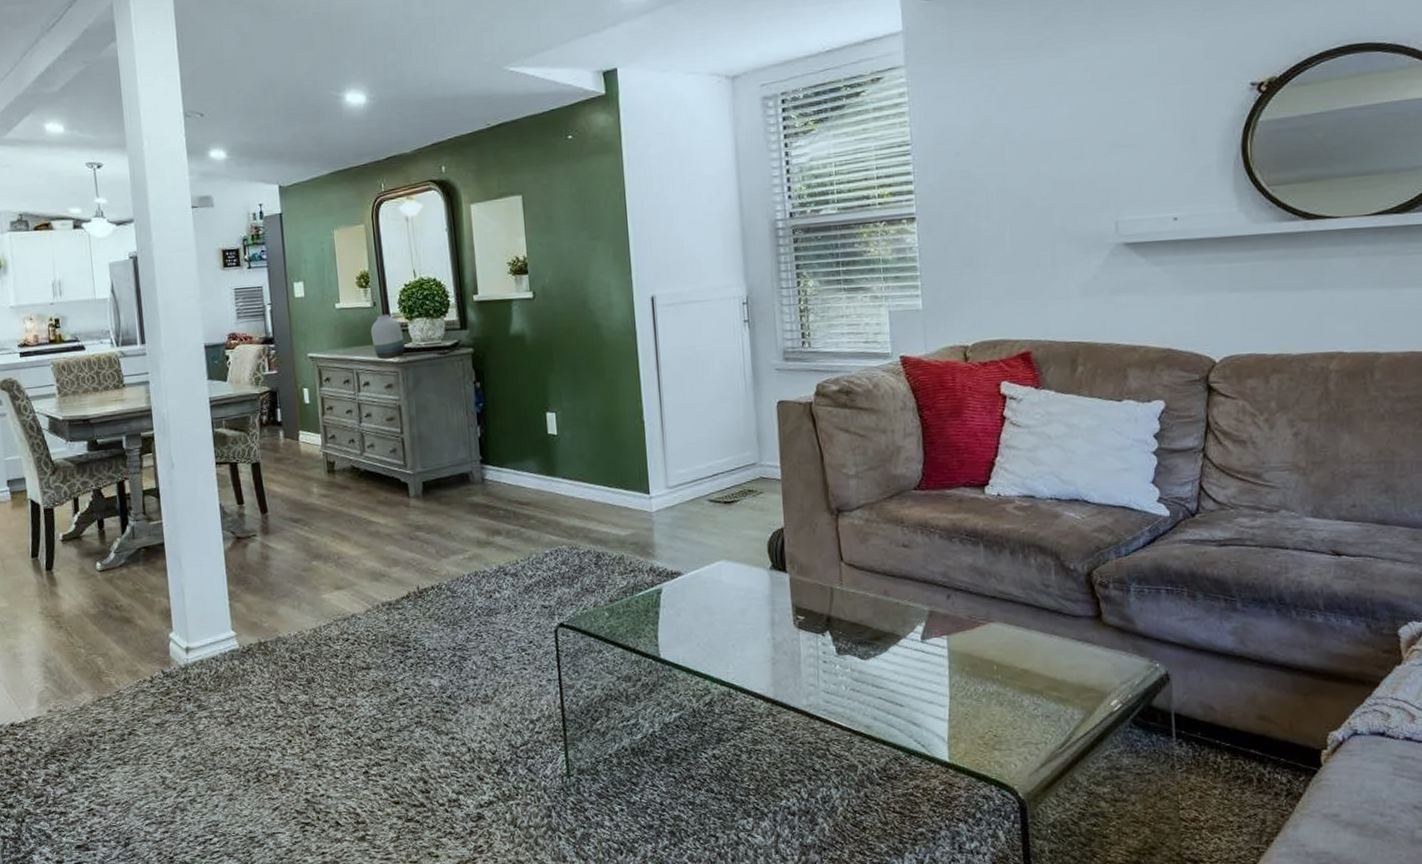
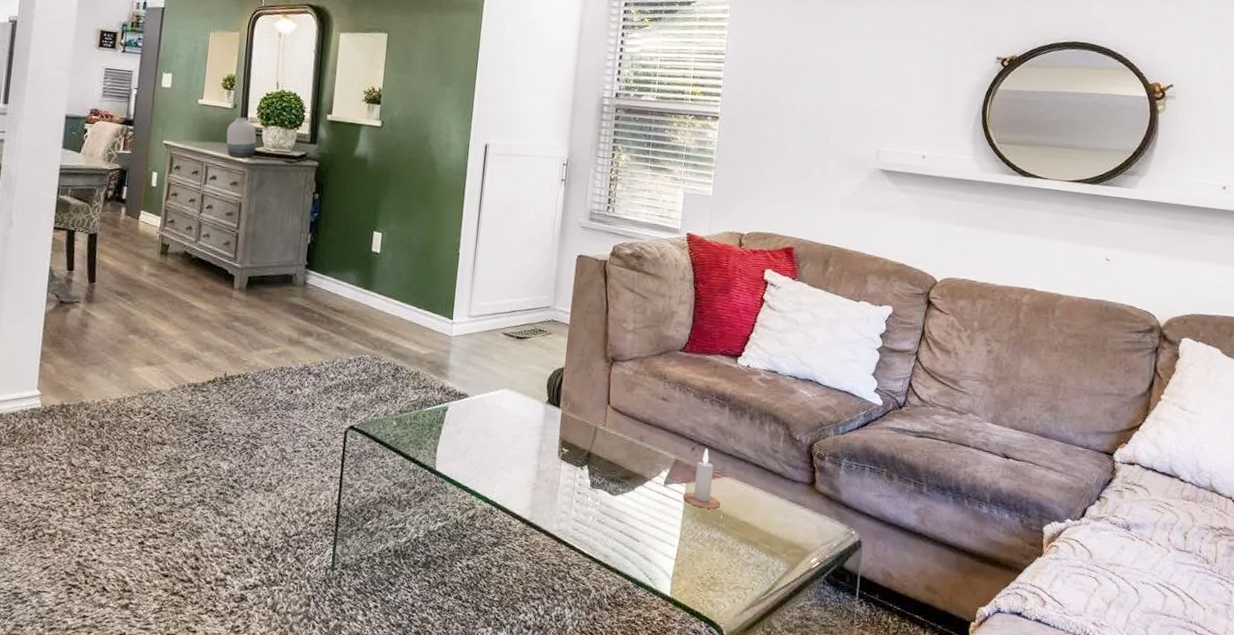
candle: none [946,593,991,661] -> present [683,448,720,509]

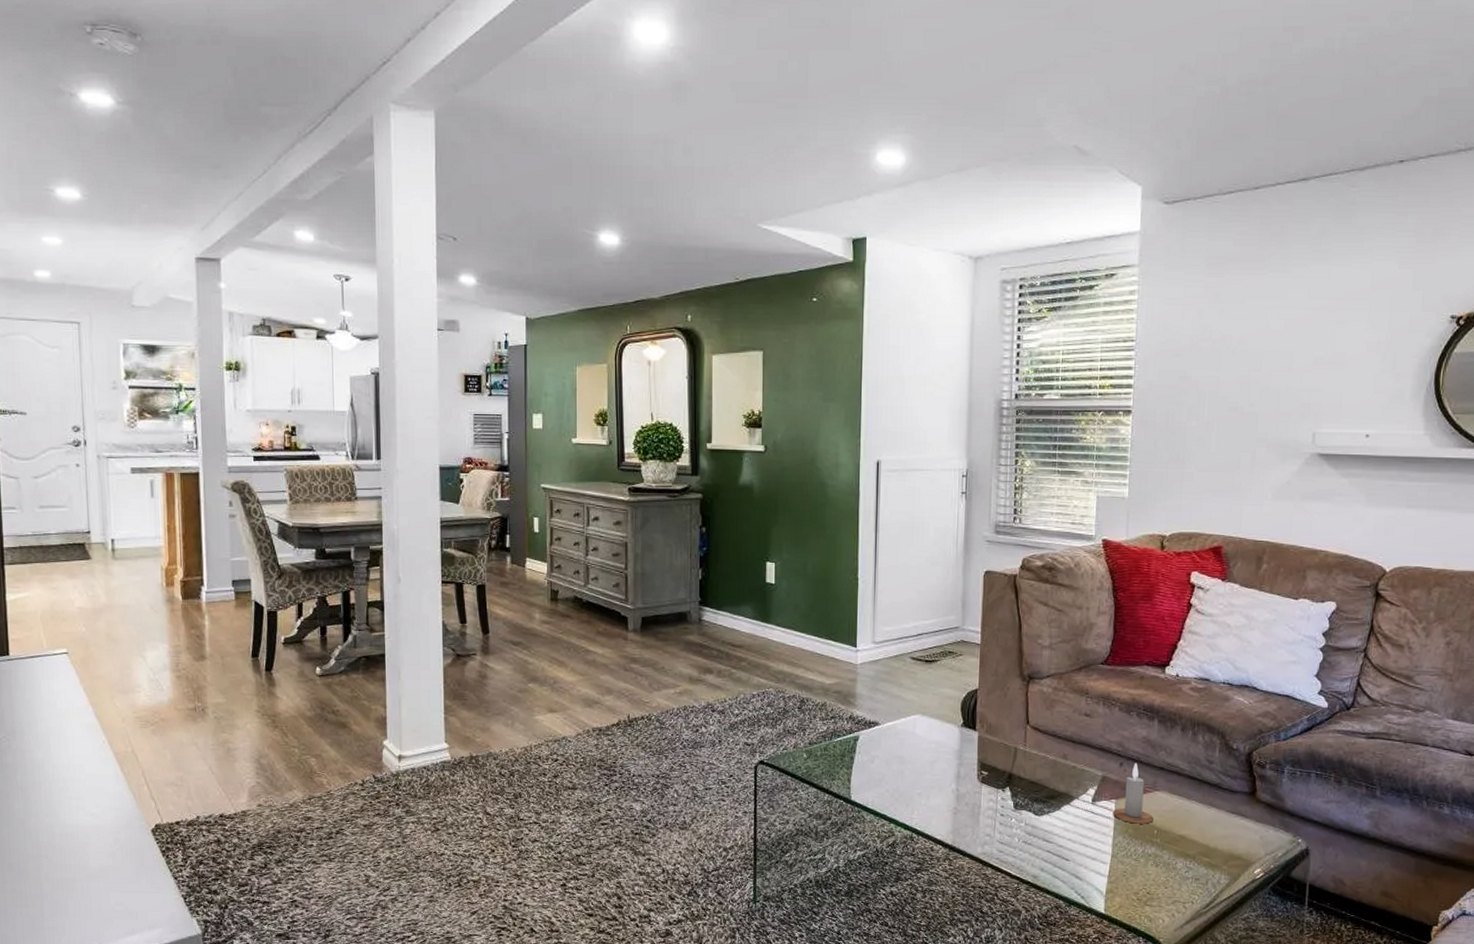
vase: present [226,117,257,159] -> none [604,454,636,497]

